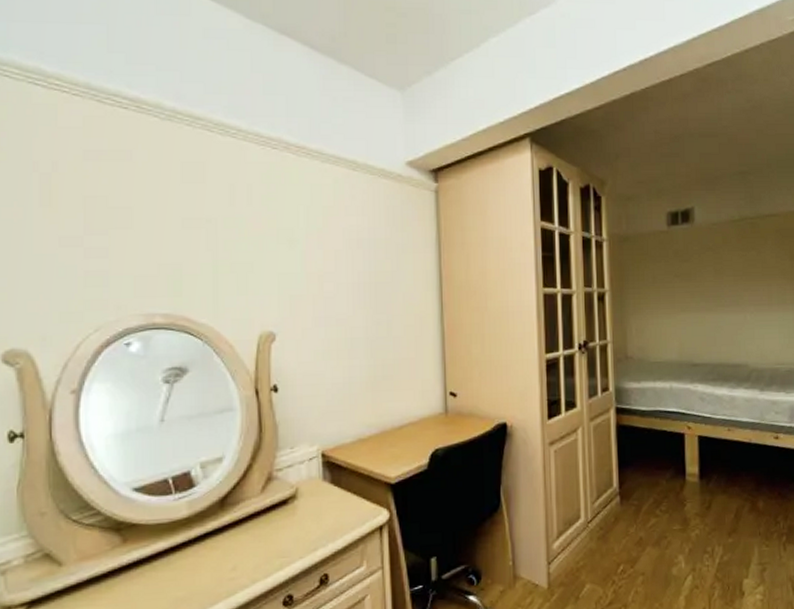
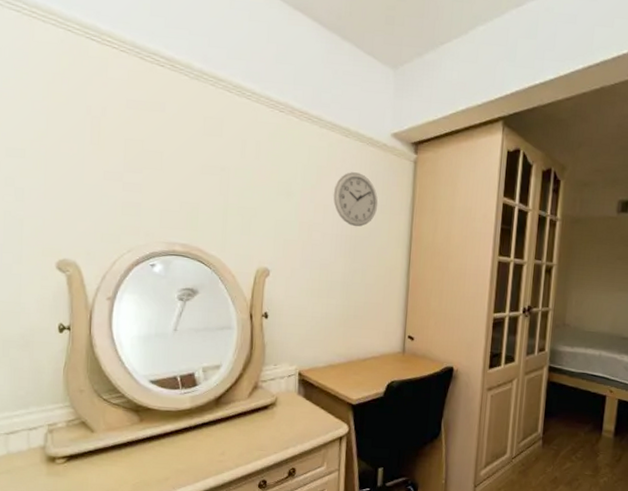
wall clock: none [344,209,399,272] -> present [333,172,378,227]

